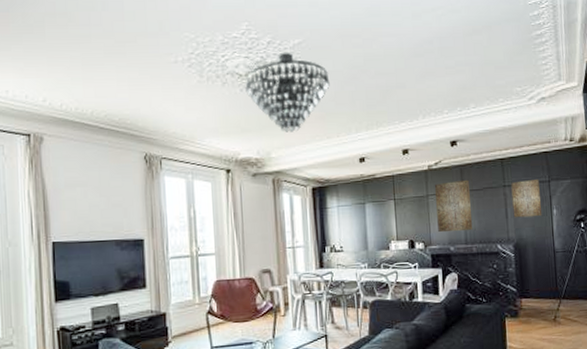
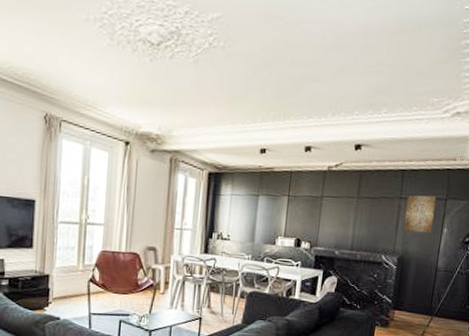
chandelier: present [245,52,330,132] -> none [155,25,243,112]
wall art: present [434,179,473,232] -> none [326,185,366,237]

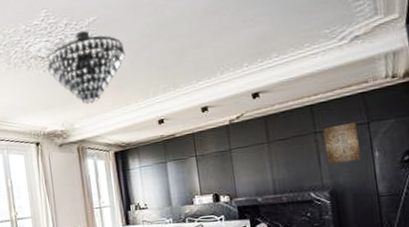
chandelier: none [155,25,243,112] -> present [47,30,126,104]

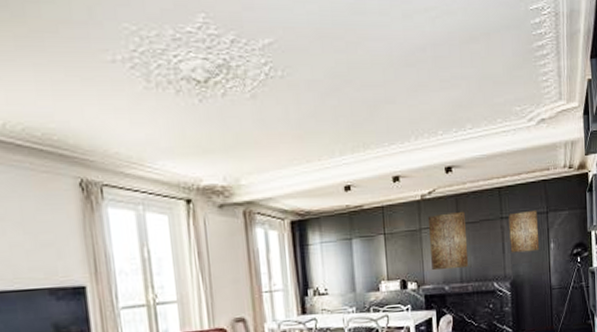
chandelier: present [47,30,126,104] -> none [205,54,308,154]
wall art: none [237,130,282,184] -> present [427,211,469,270]

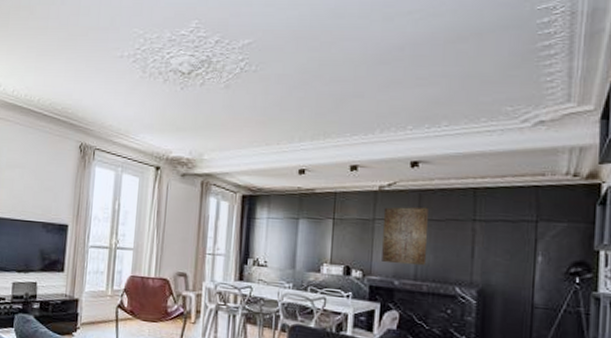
wall art: present [508,209,540,253] -> none [481,216,523,262]

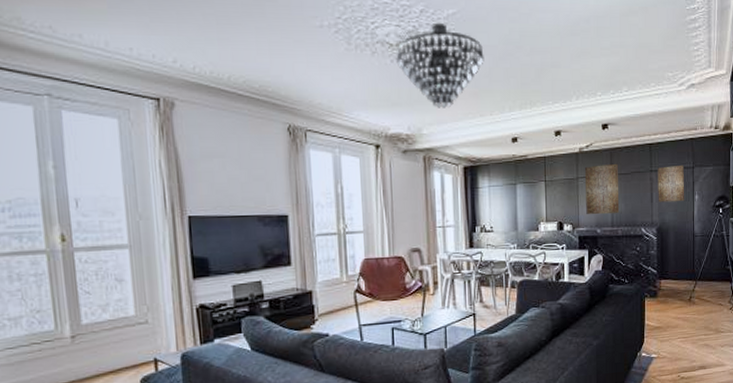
chandelier: none [186,52,277,135] -> present [396,22,484,108]
wall art: none [481,216,523,262] -> present [658,164,685,203]

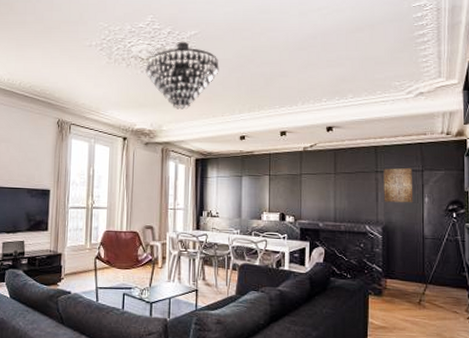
wall art: present [584,163,620,214] -> none [308,162,343,209]

